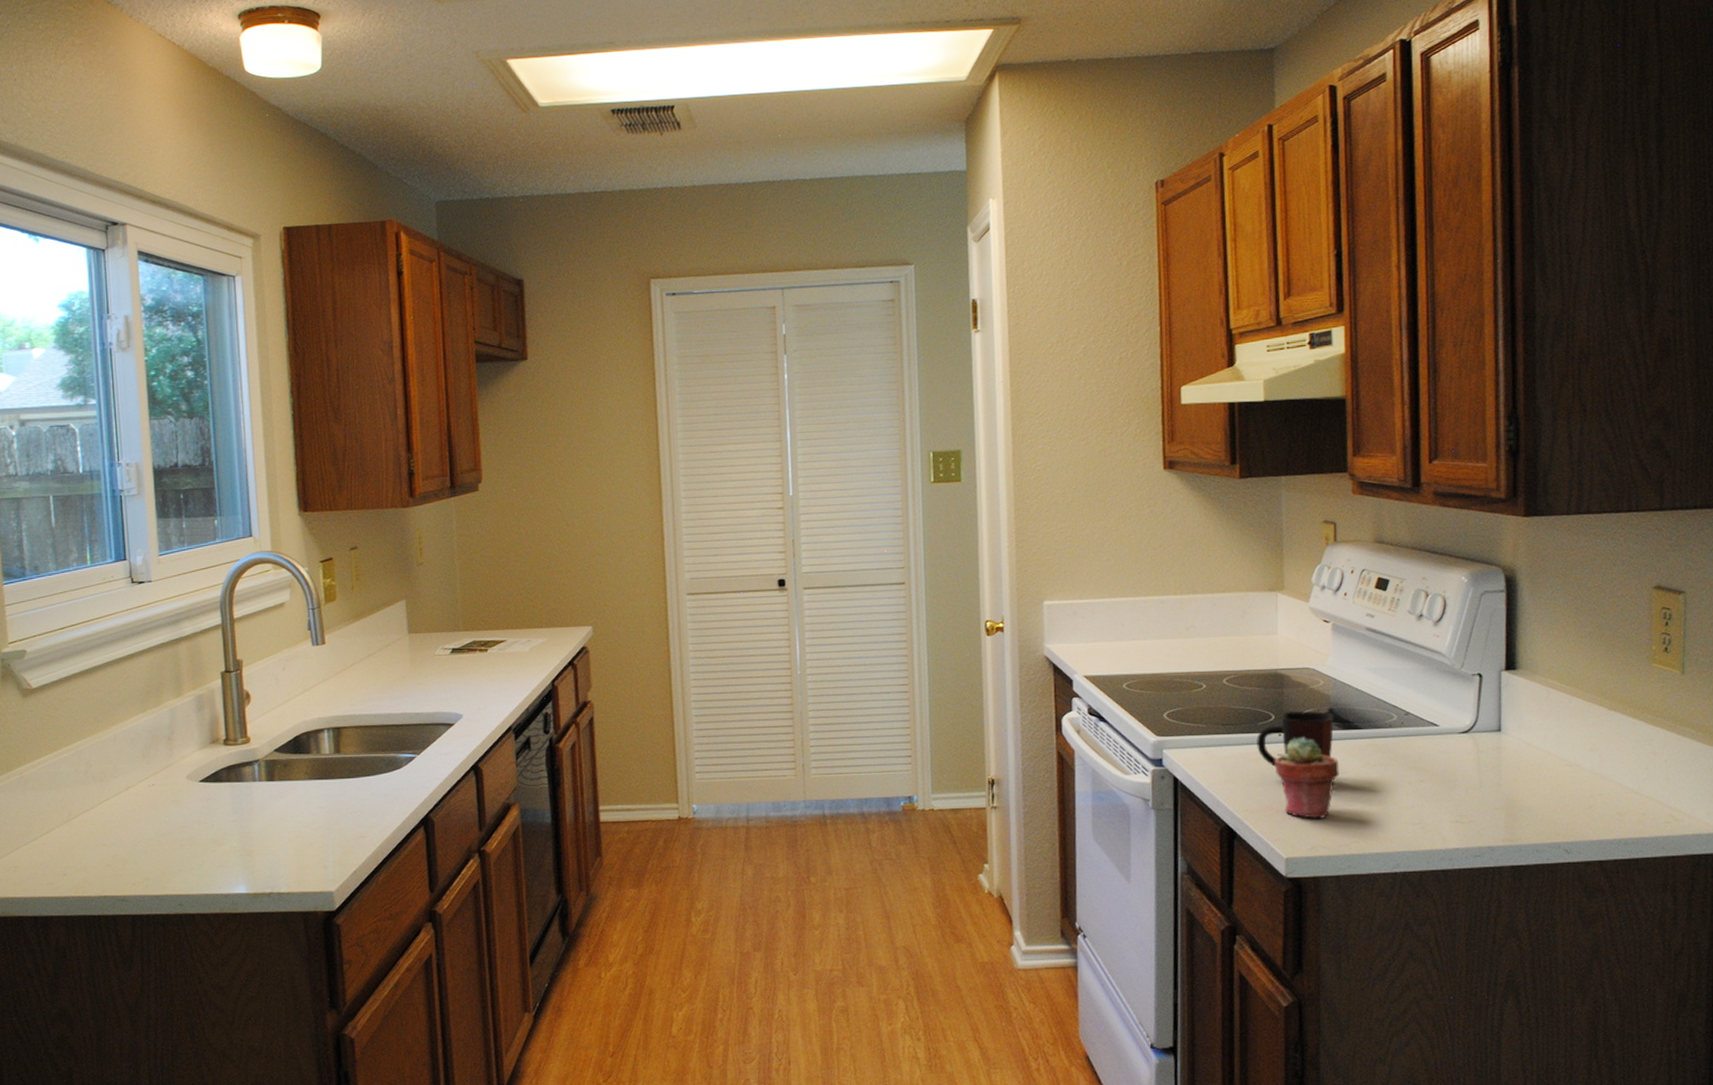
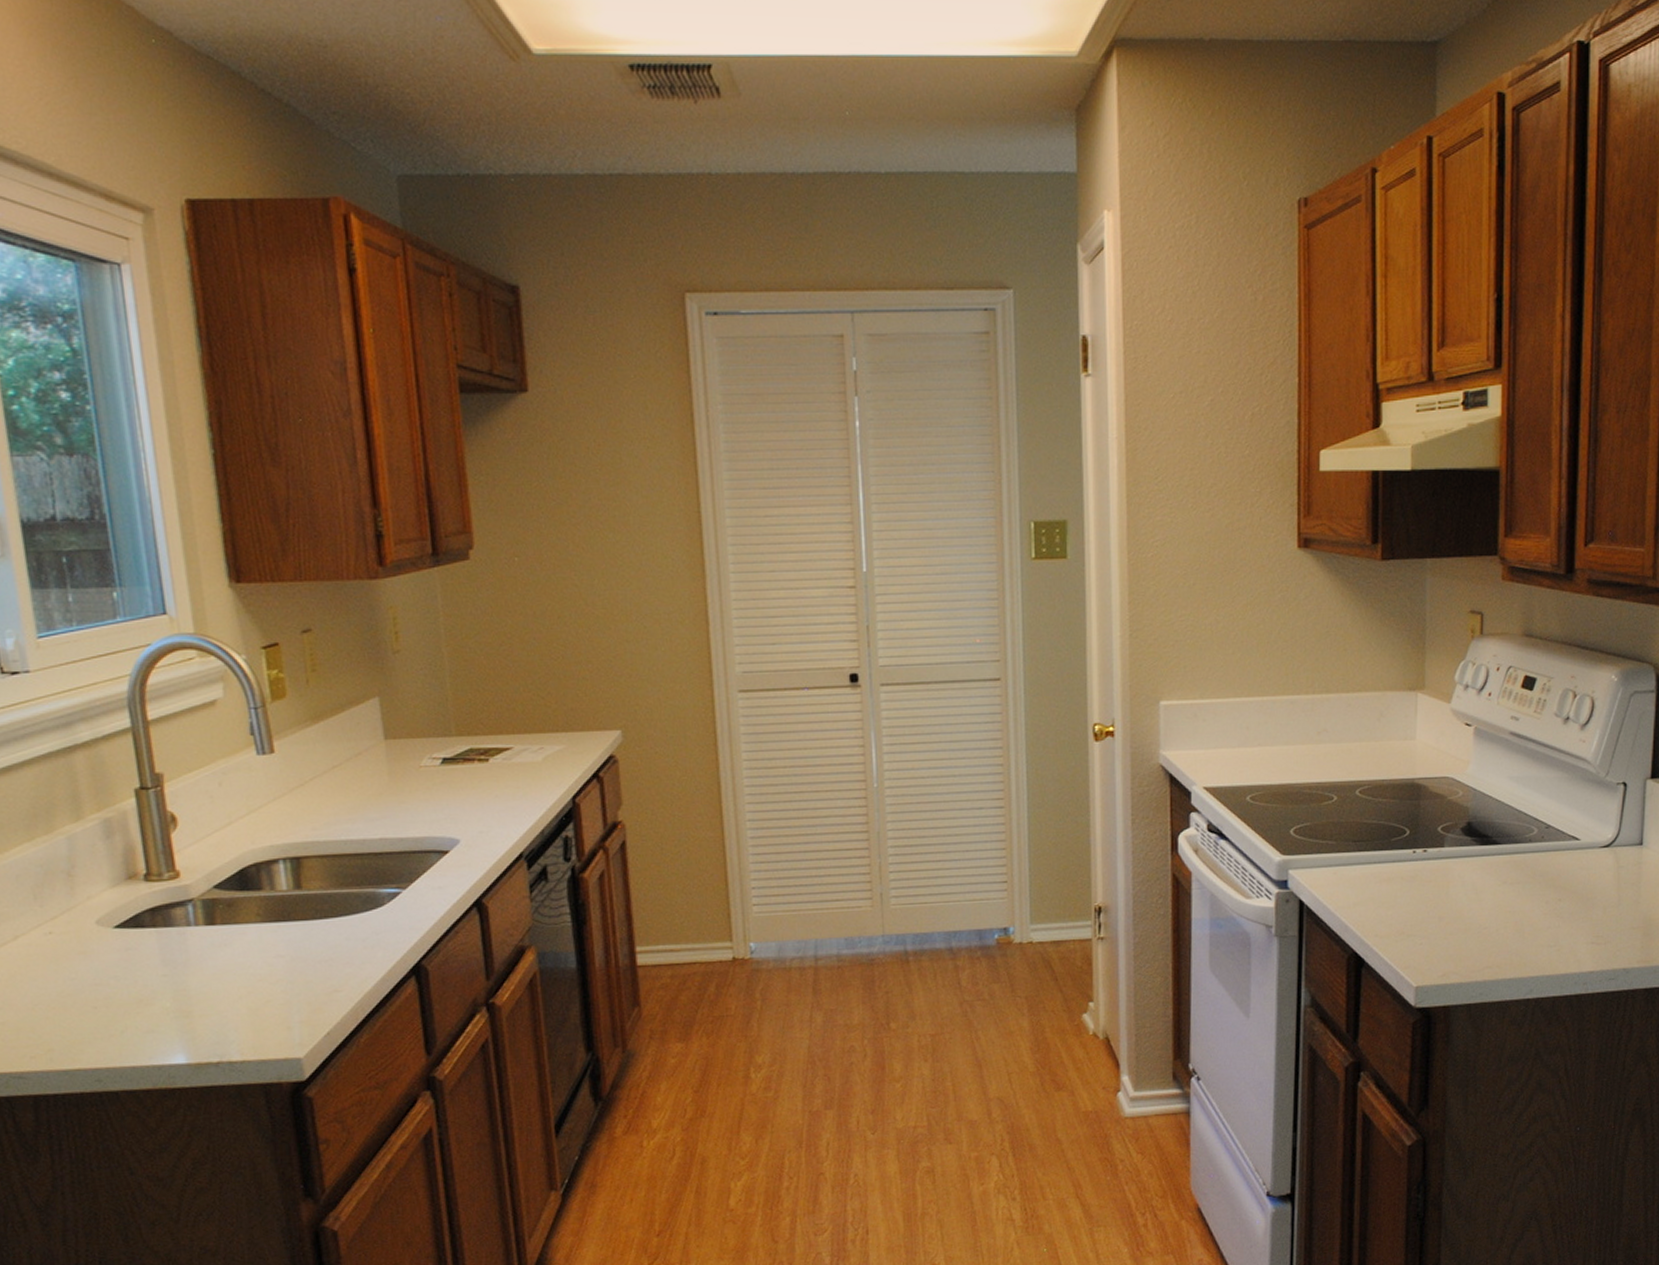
mug: present [1257,711,1335,768] -> none [1389,825,1472,888]
potted succulent: present [1274,736,1339,820] -> none [1407,853,1475,944]

